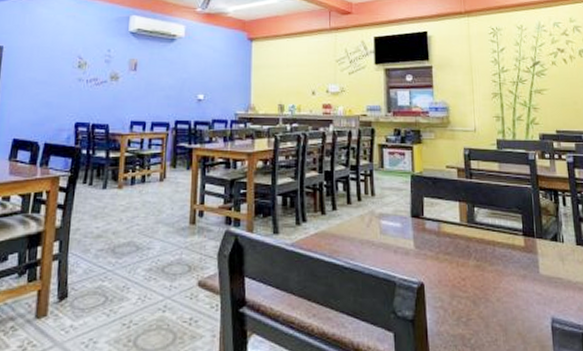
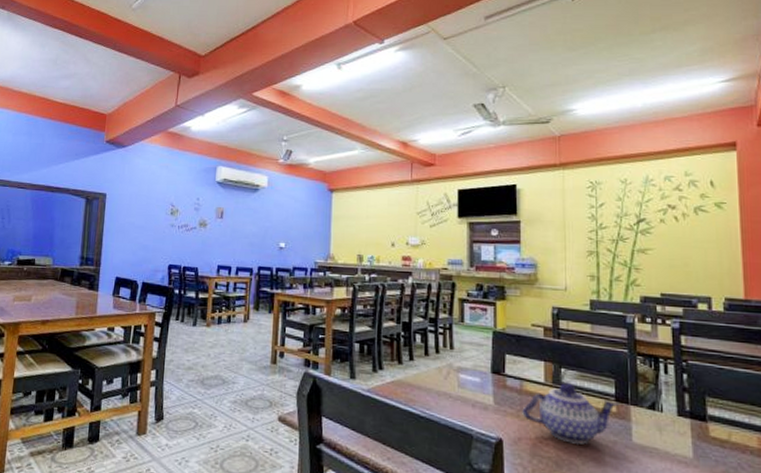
teapot: none [441,222,526,282] -> present [522,383,618,445]

